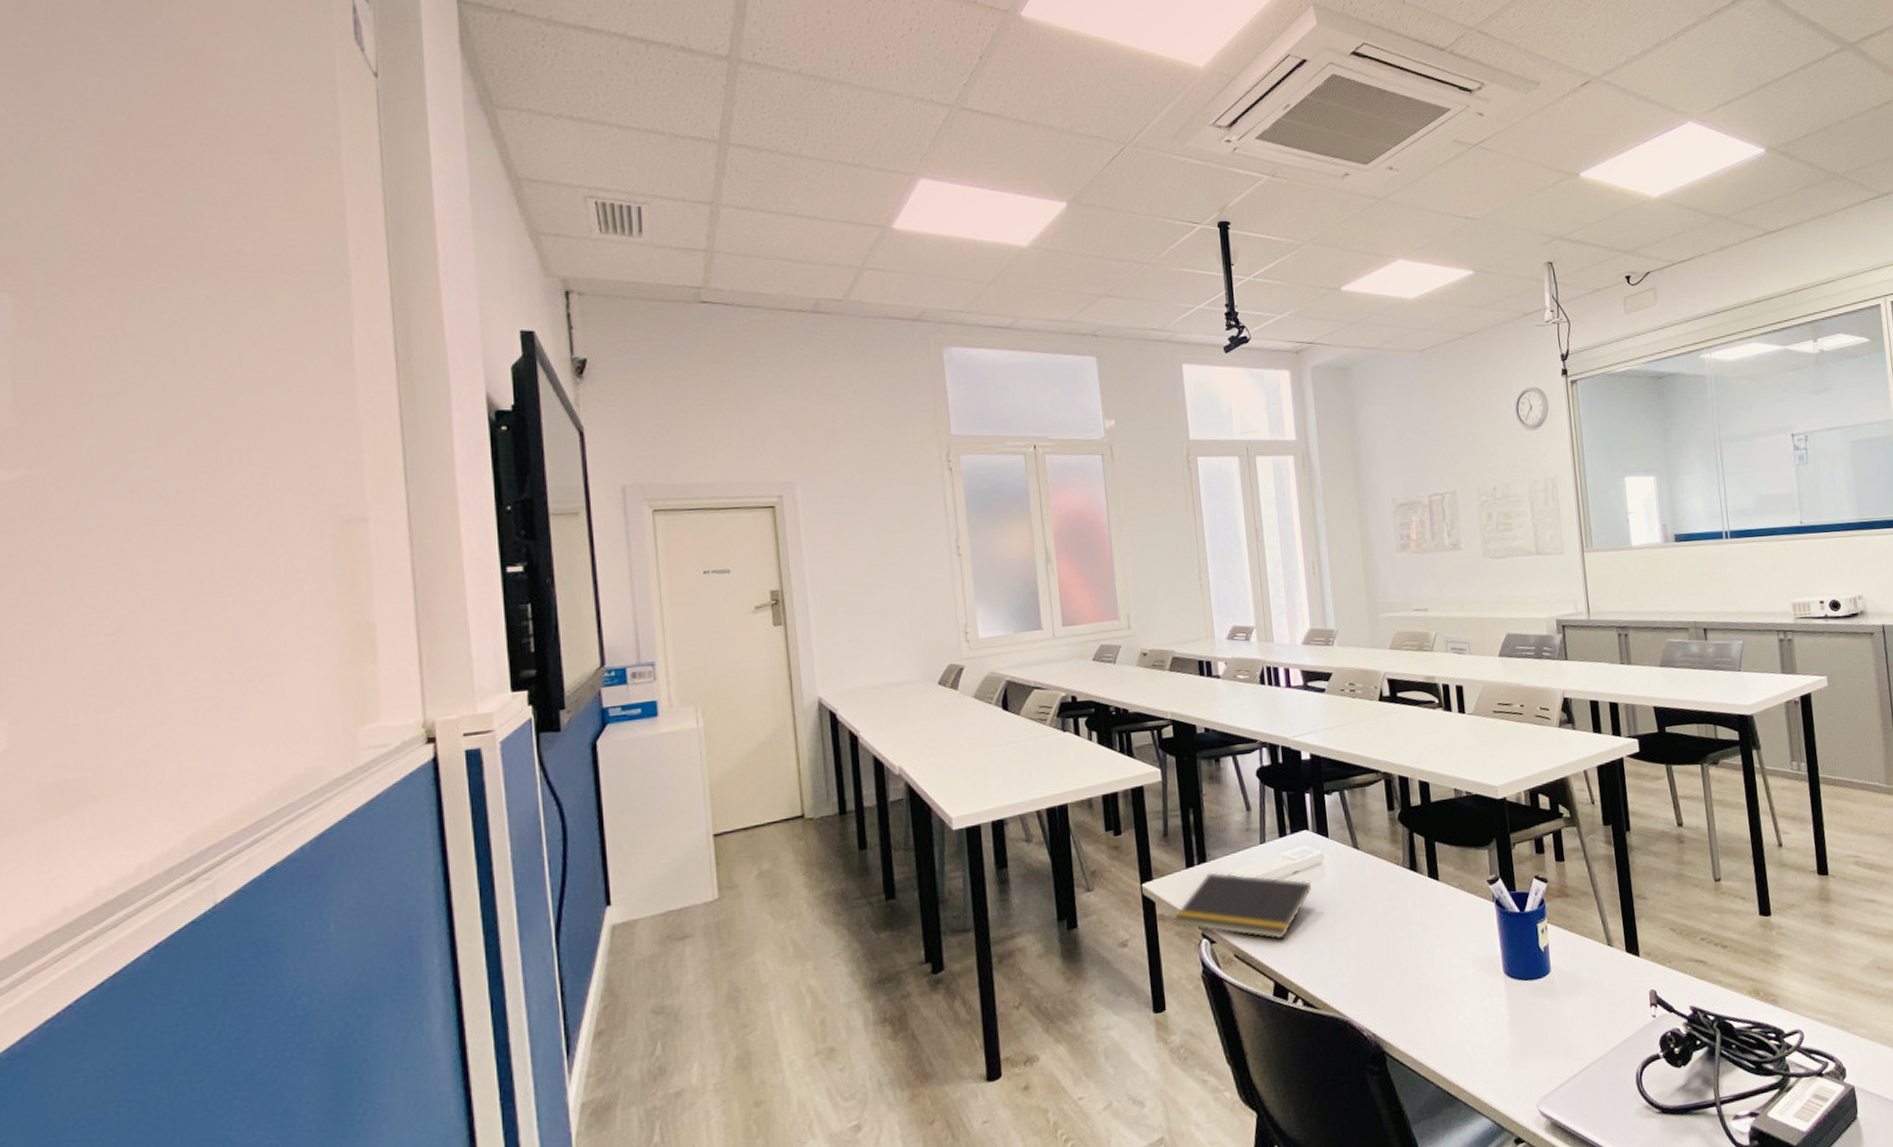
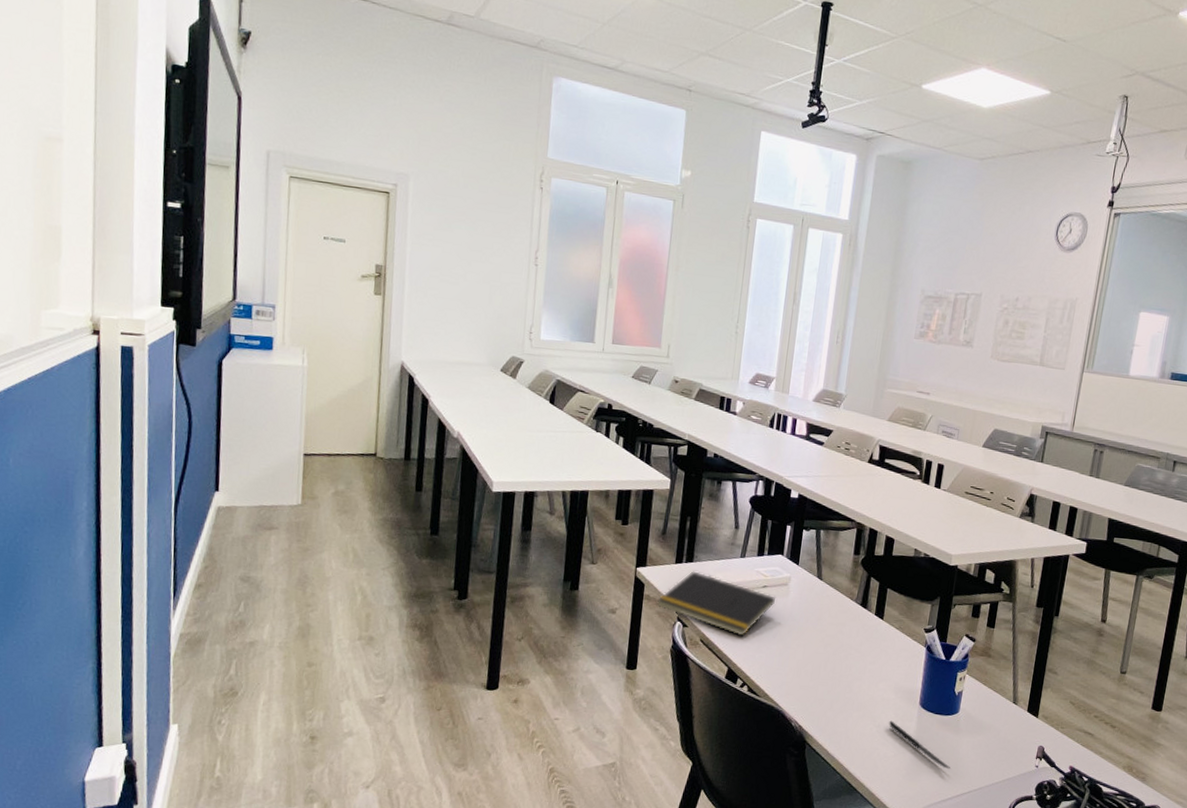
kitchen knife: none [1475,1000,1558,1045] -> present [889,720,950,769]

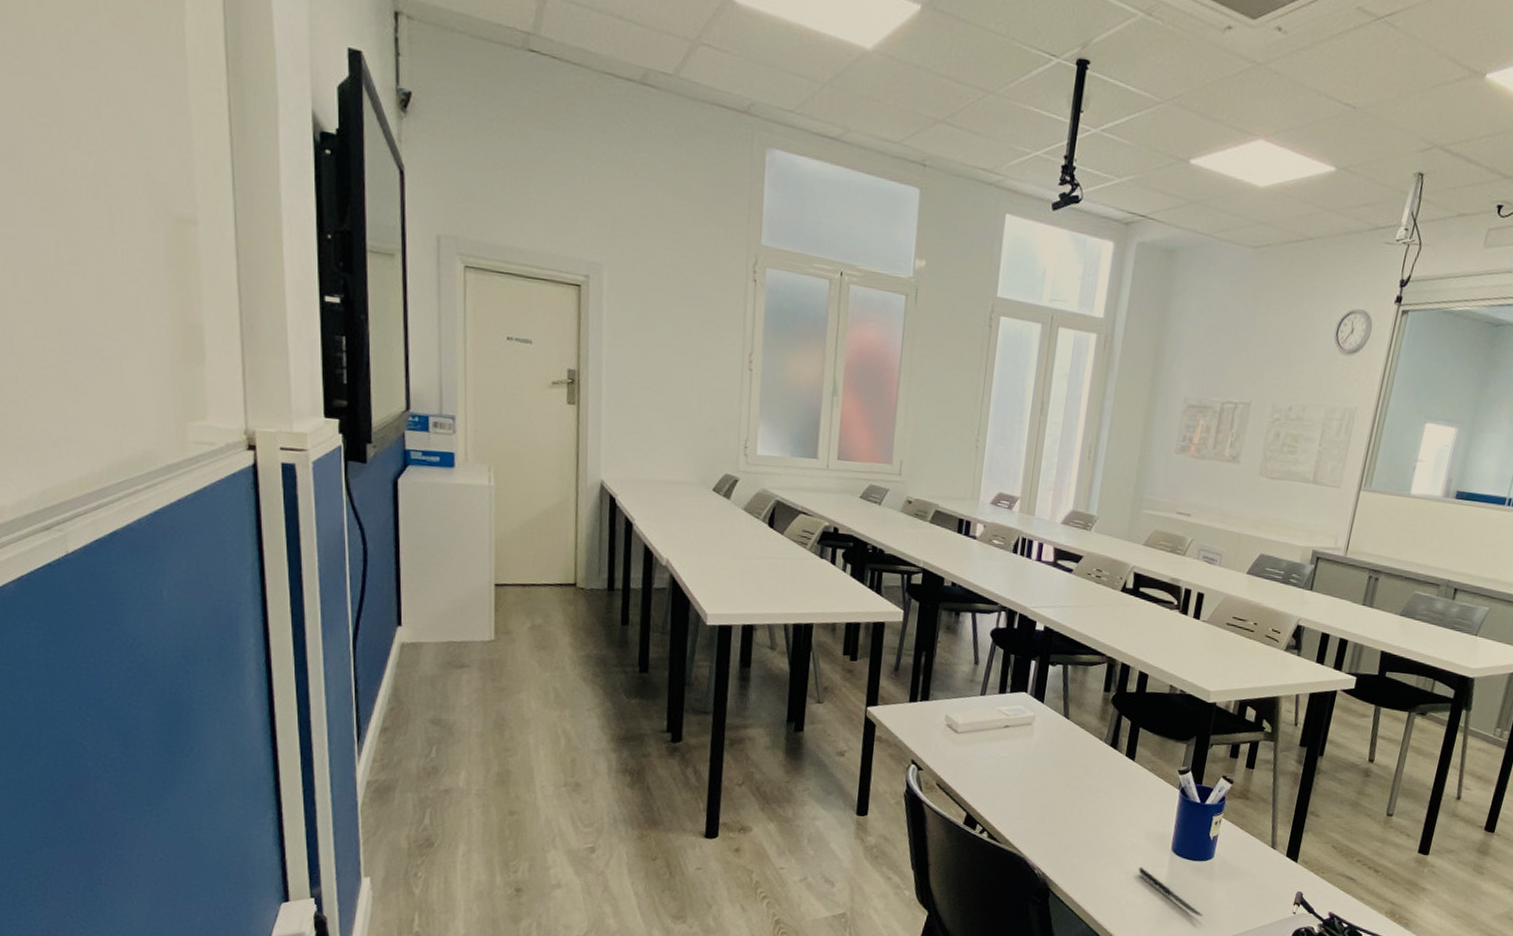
notepad: present [657,571,775,636] -> none [889,710,1018,780]

